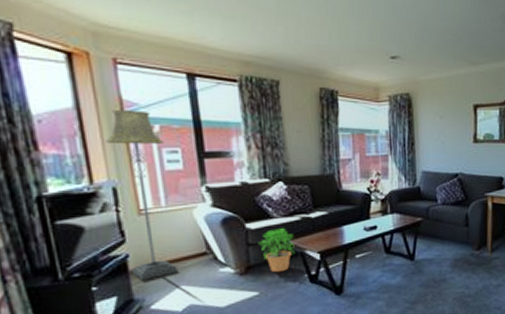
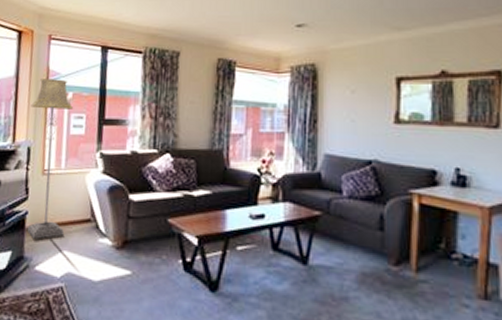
potted plant: present [258,228,295,273] -> none [138,203,174,253]

